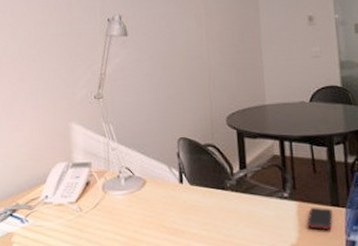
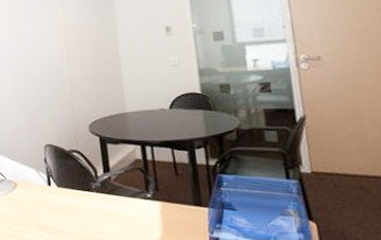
cell phone: present [307,208,333,230] -> none [170,207,196,227]

